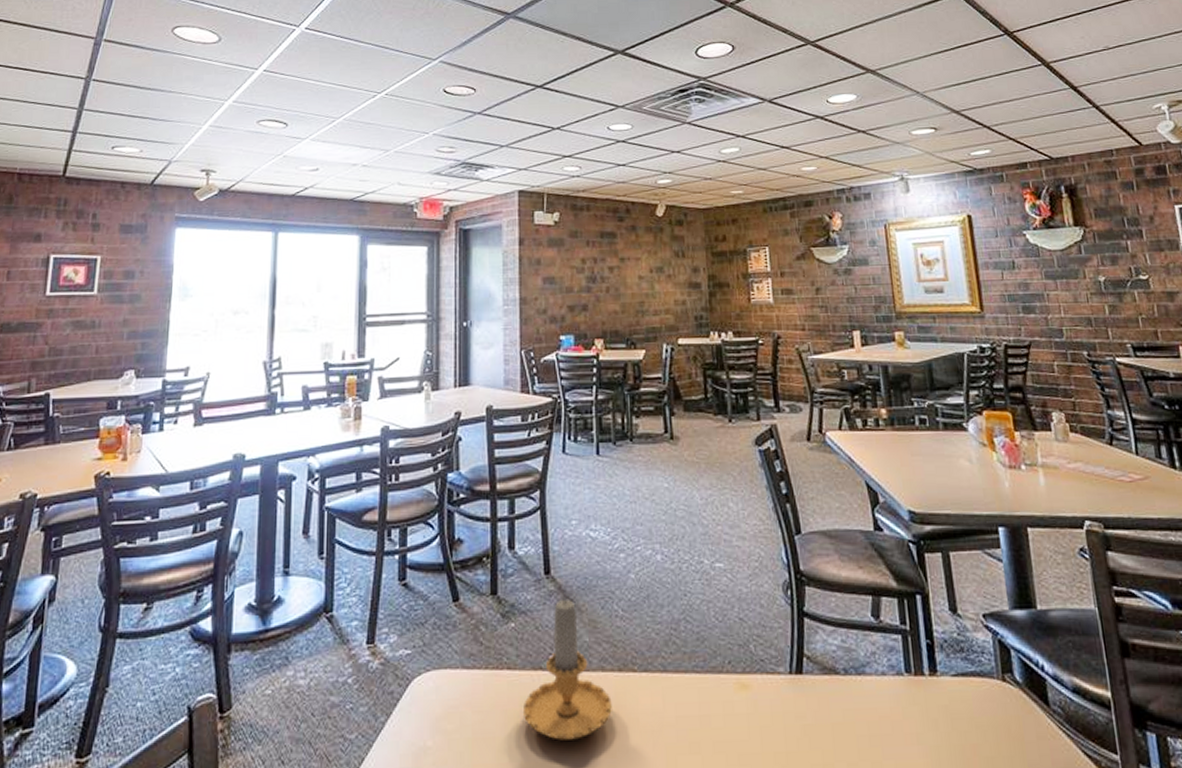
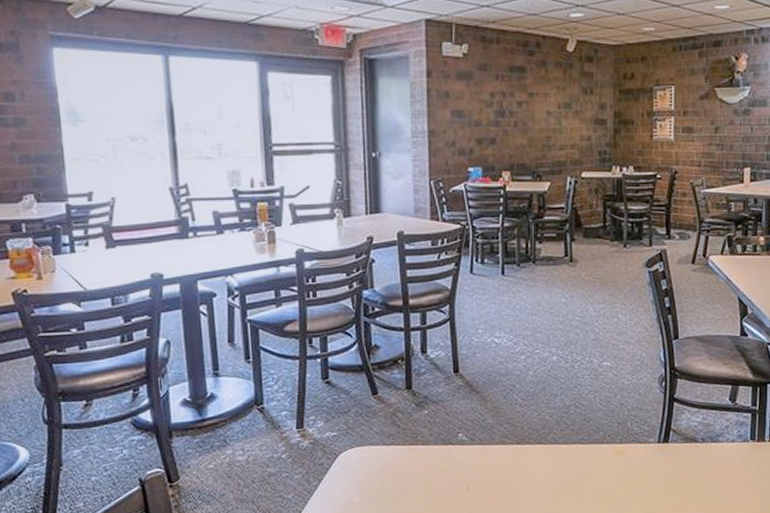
candle: present [524,597,612,741] -> none [436,390,511,494]

